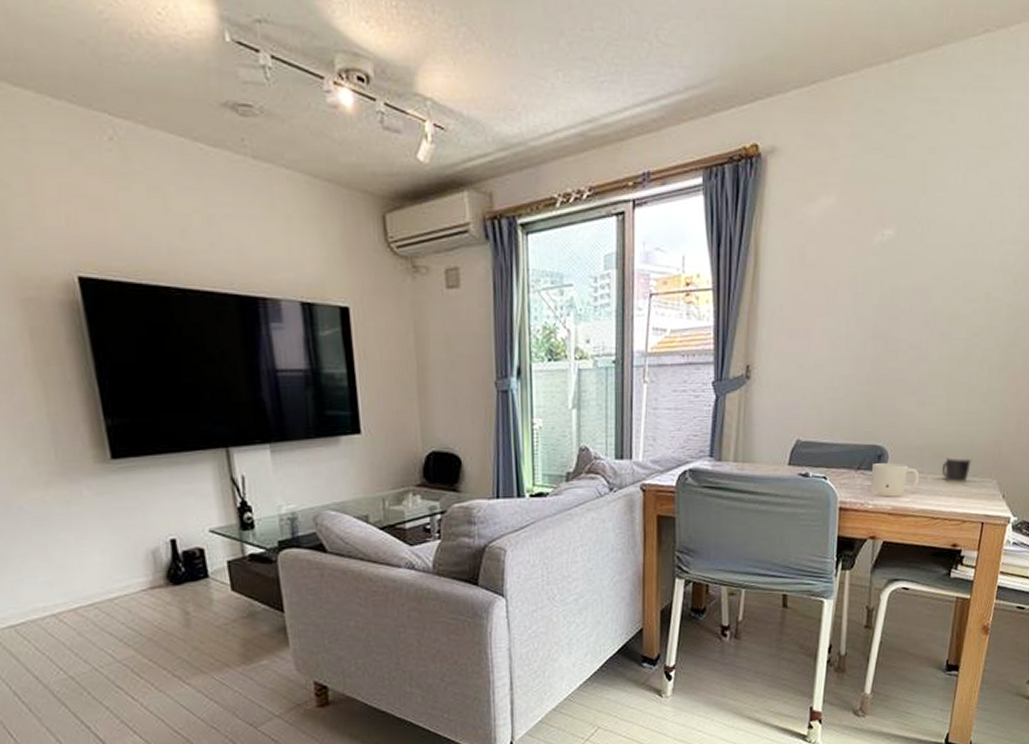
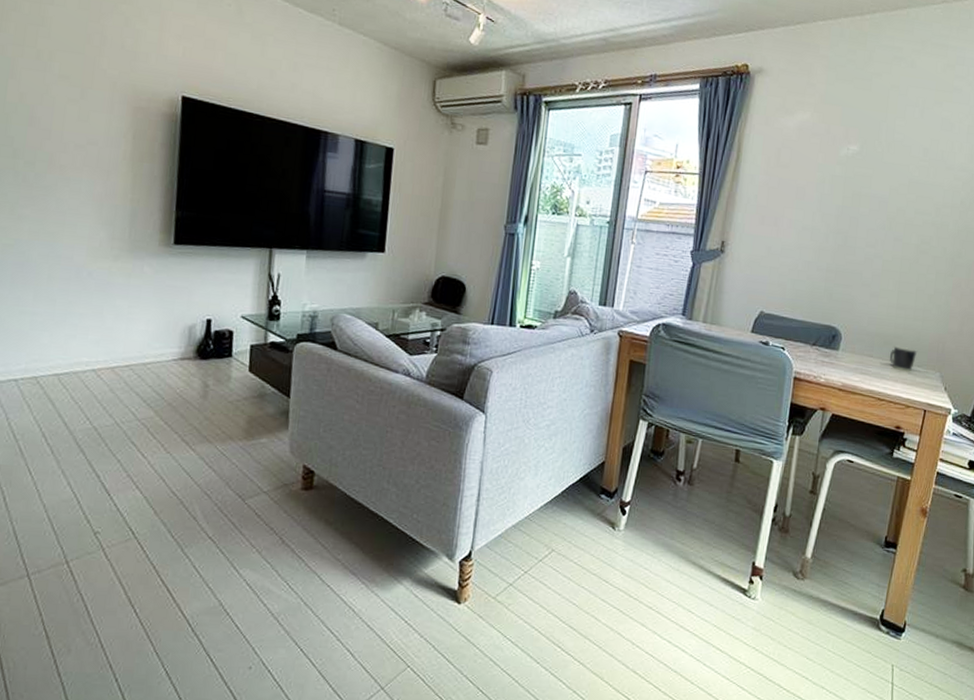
mug: present [870,463,920,497] -> none [823,342,869,375]

